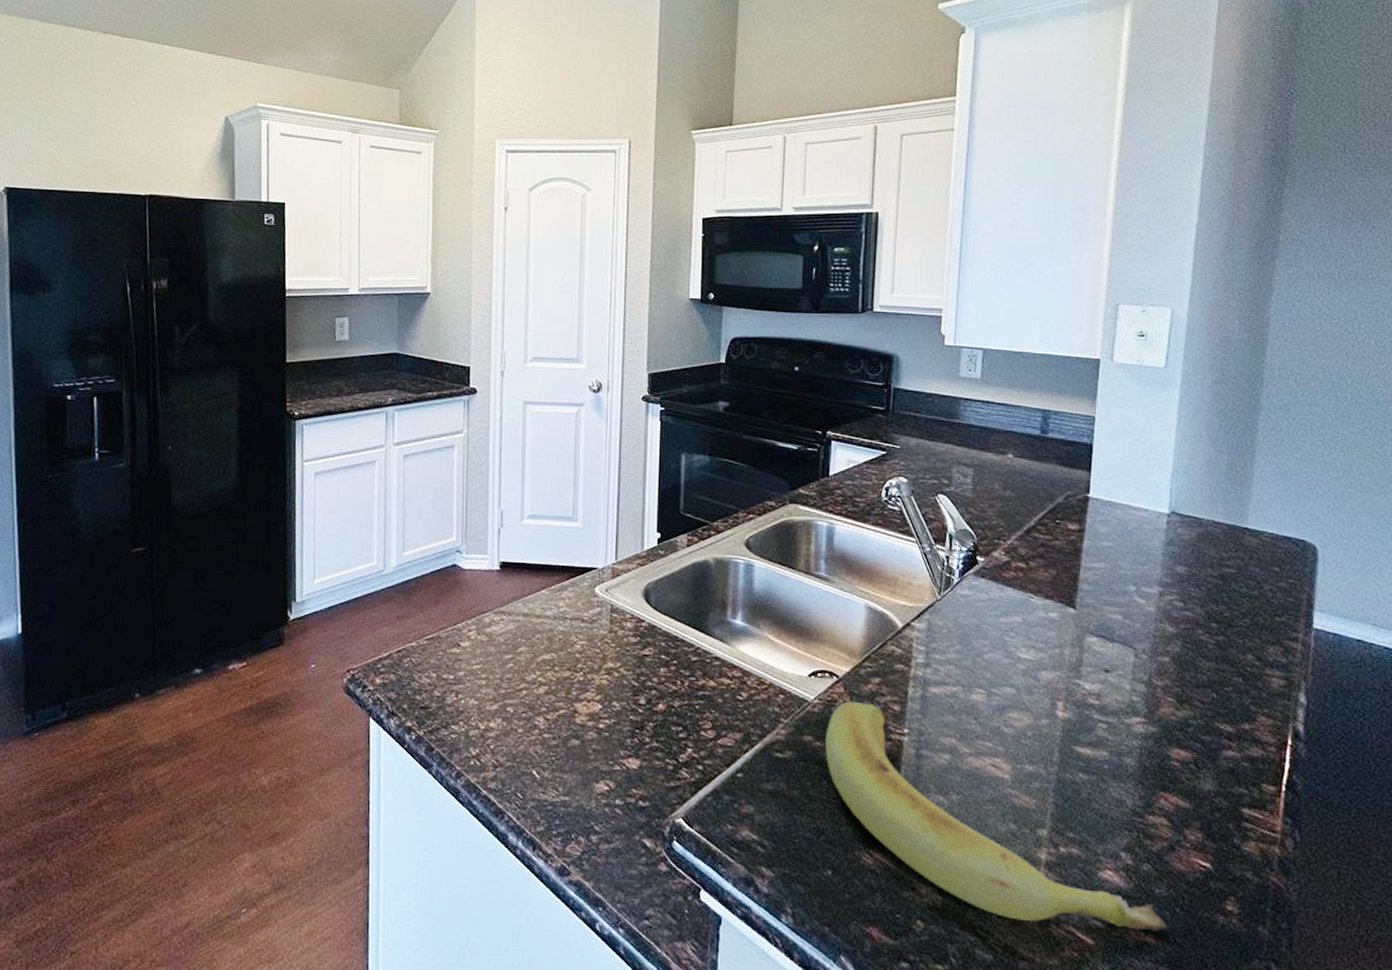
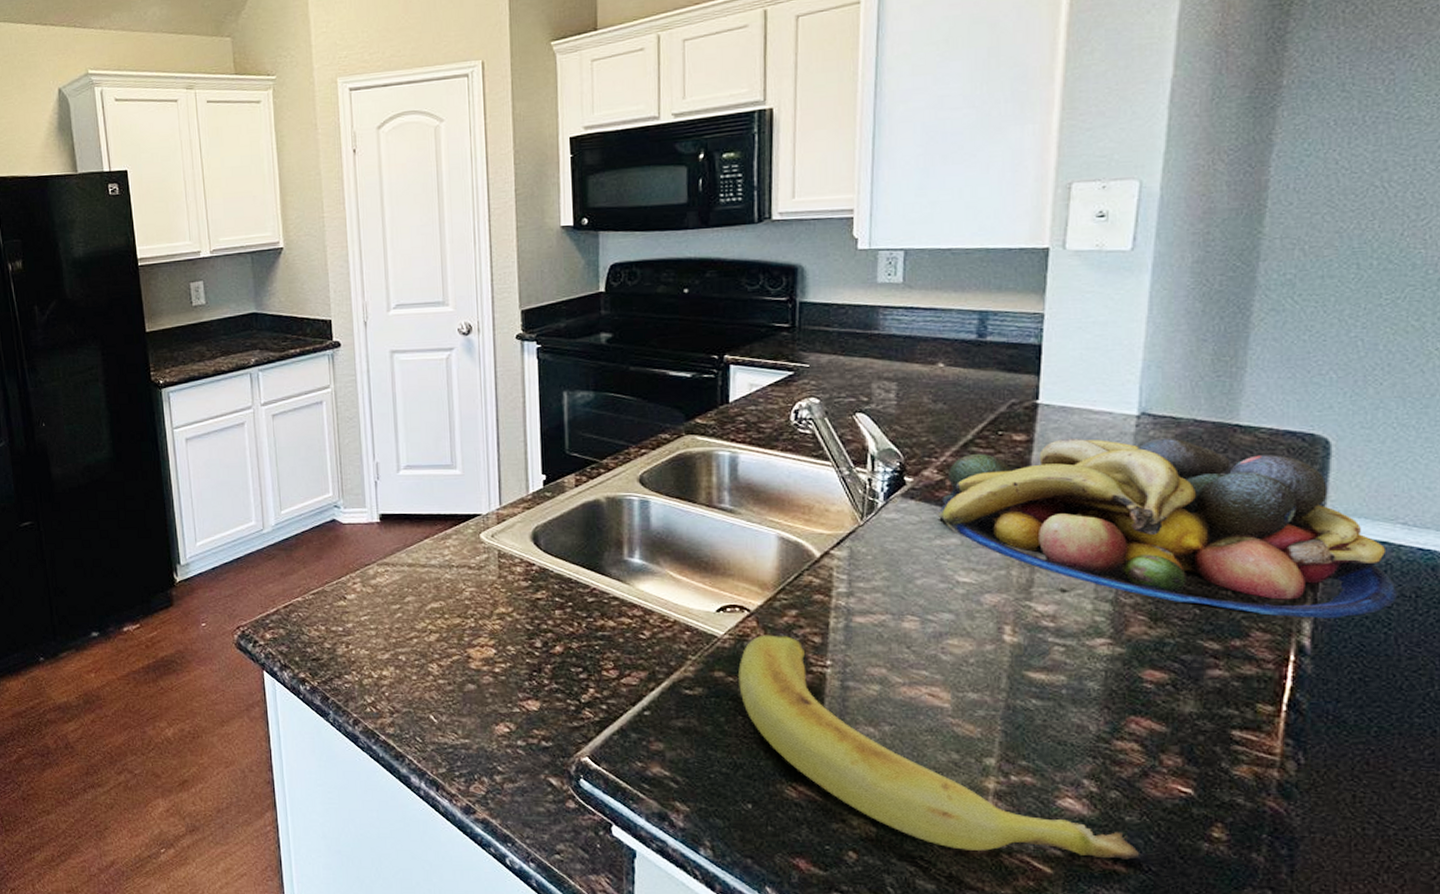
fruit bowl: none [1003,530,1370,707] -> present [937,437,1397,618]

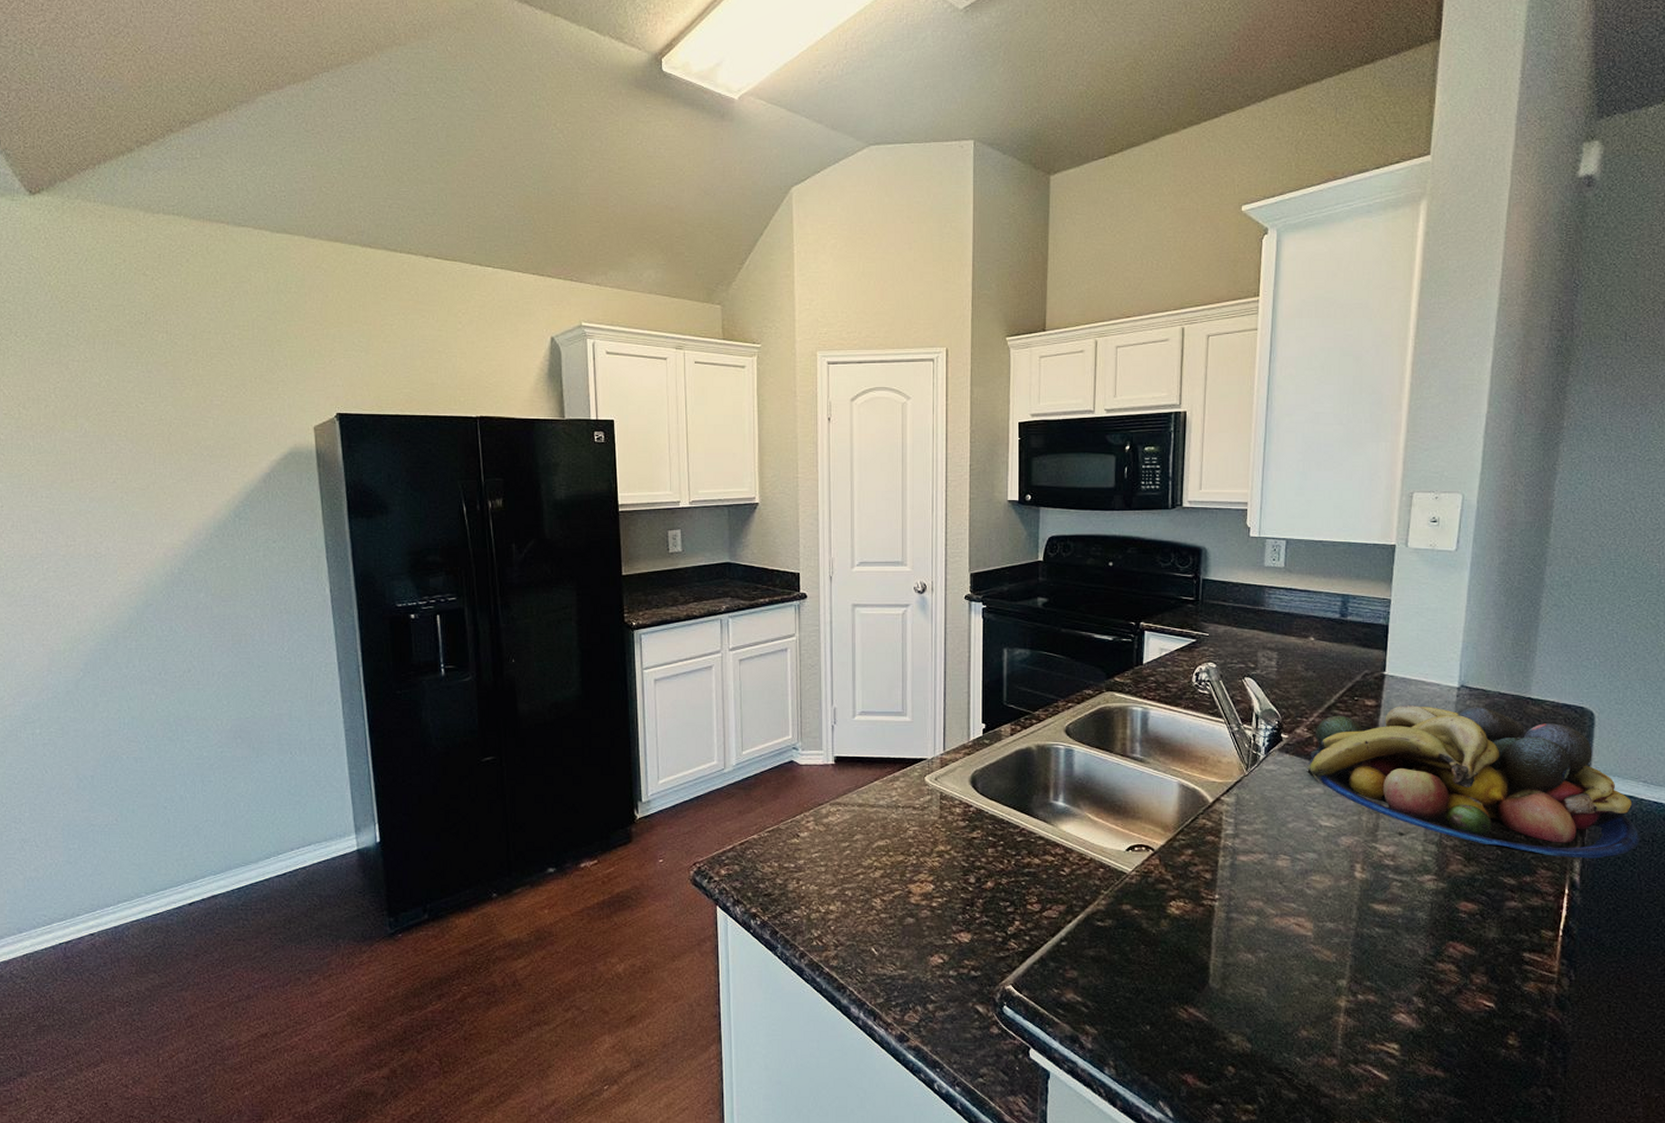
banana: present [738,635,1140,860] -> none [1143,871,1455,1066]

